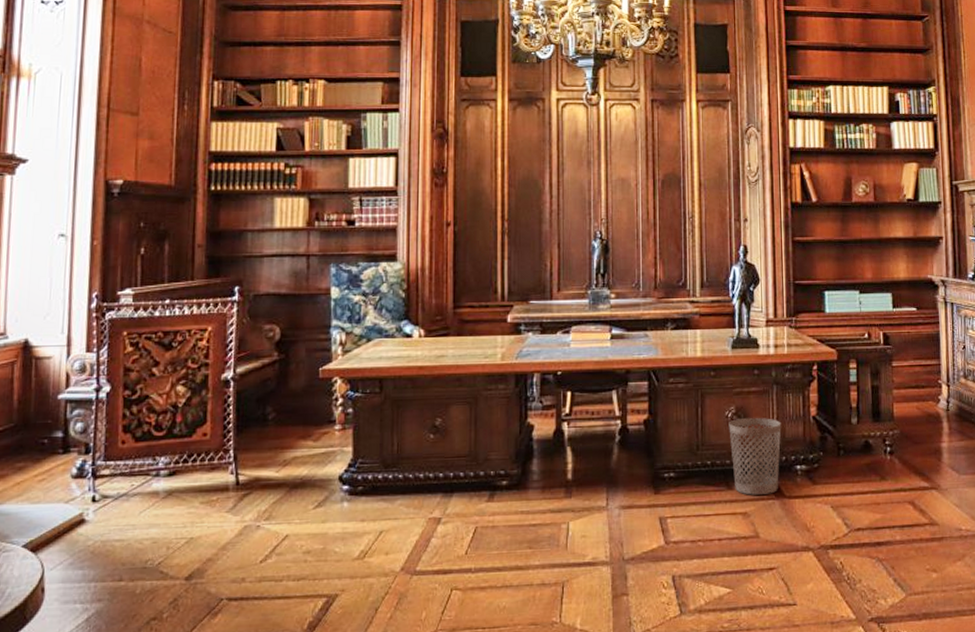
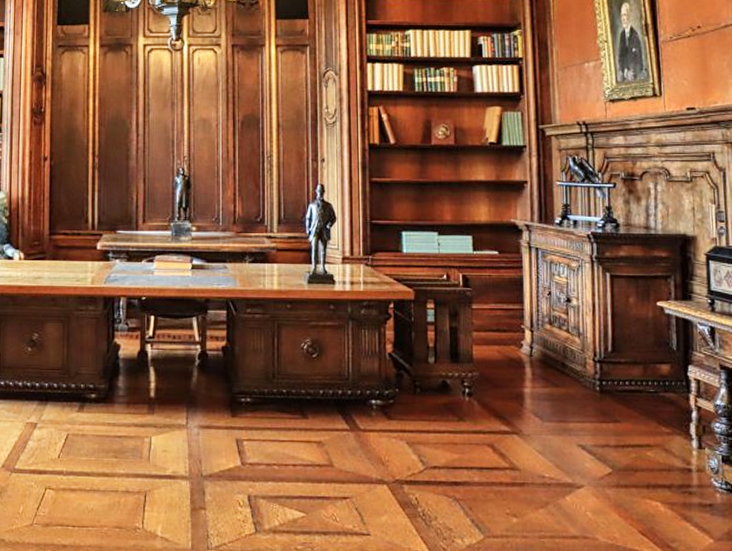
wastebasket: present [729,417,782,495] -> none [304,350,357,426]

